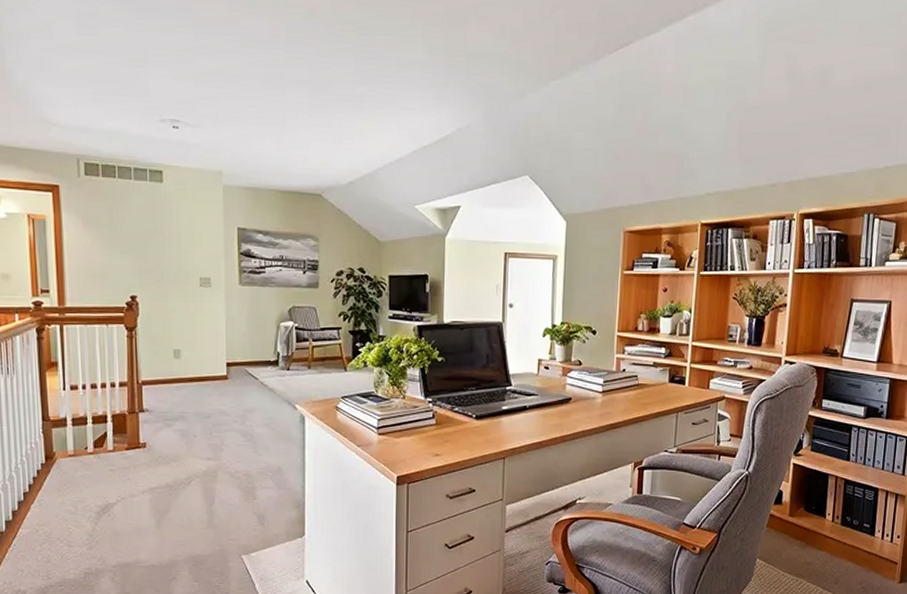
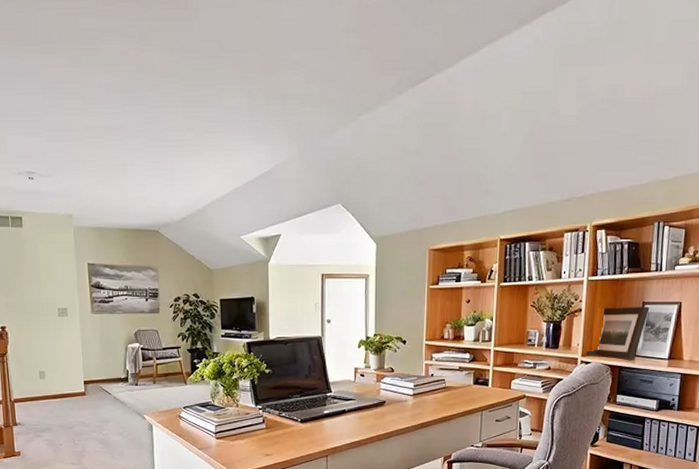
picture frame: none [790,303,858,363] -> present [585,306,650,361]

